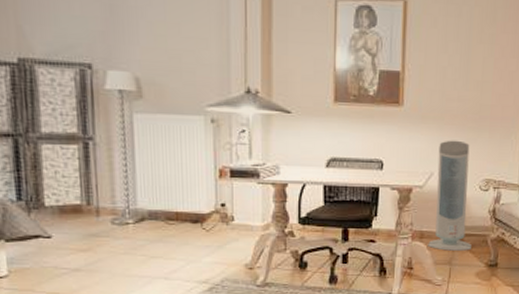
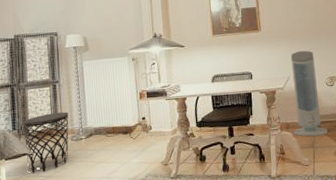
side table: none [35,183,109,264] -> present [23,112,69,174]

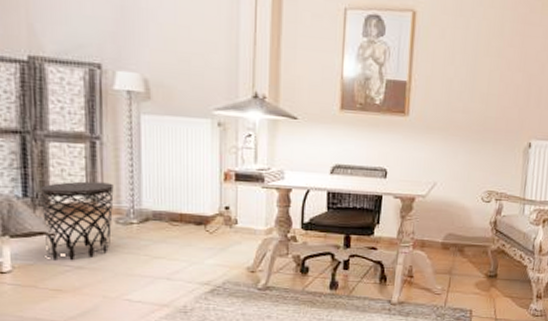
air purifier: present [290,50,328,137] -> none [429,151,473,261]

